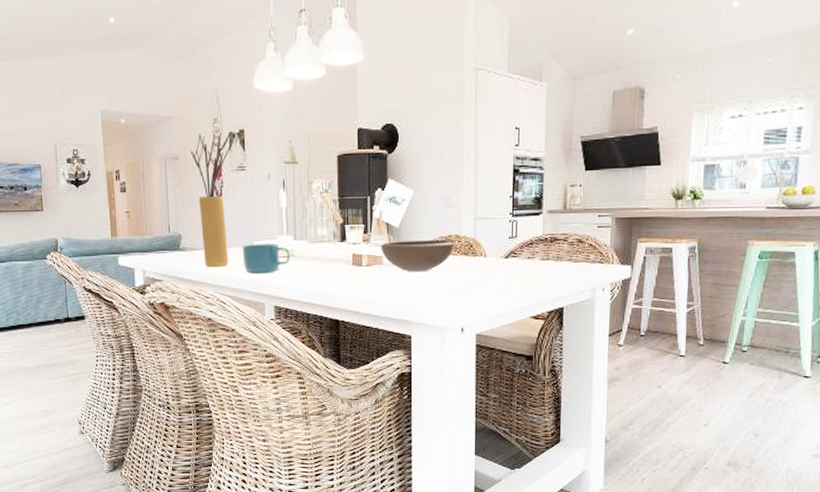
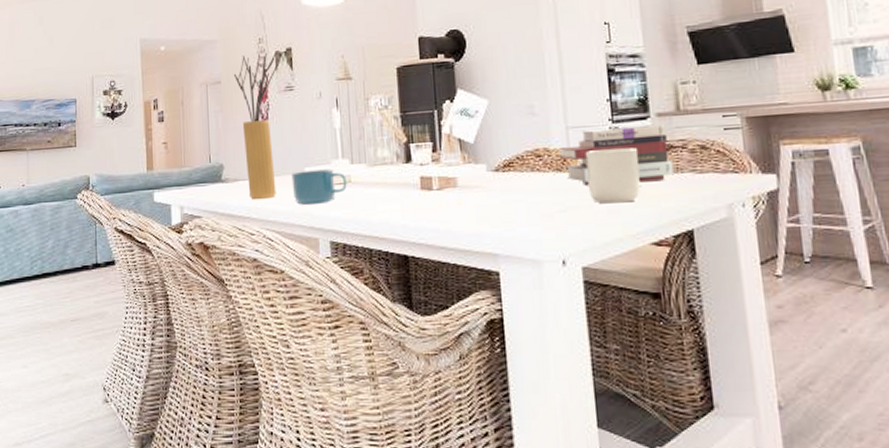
bowl: present [381,240,455,272] -> none [453,155,544,195]
books: none [467,219,555,268] -> present [558,124,674,186]
mug: none [487,237,530,284] -> present [585,147,641,204]

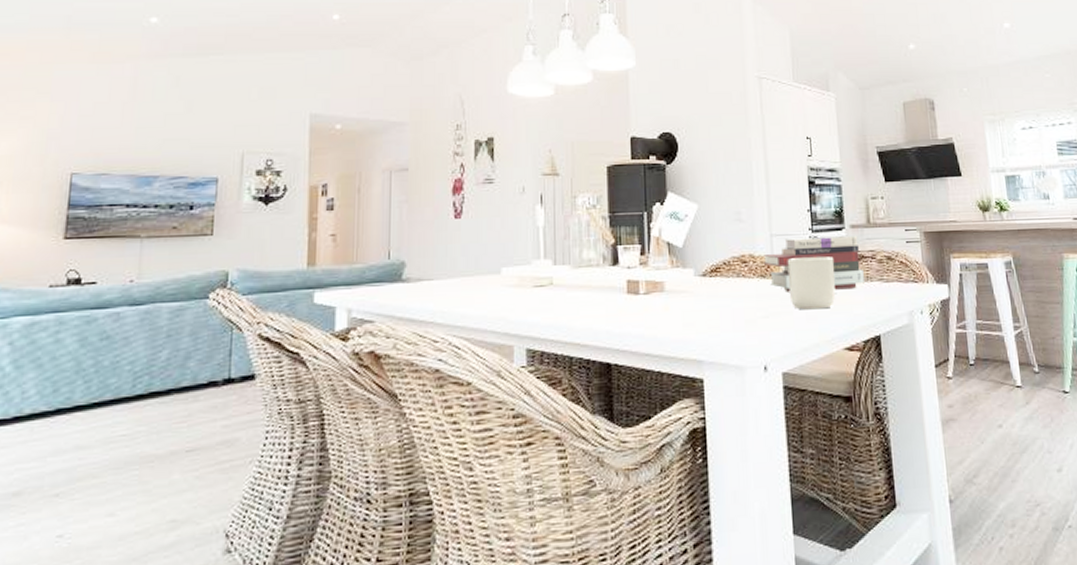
vase: present [234,52,277,201] -> none [425,140,476,303]
cup: present [291,169,347,206] -> none [486,270,548,310]

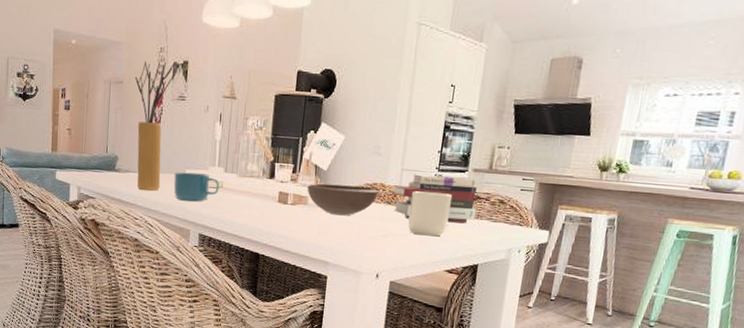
vase: none [425,140,476,303] -> present [135,61,174,192]
cup: none [486,270,548,310] -> present [173,172,220,203]
bowl: none [661,260,749,300] -> present [307,183,379,216]

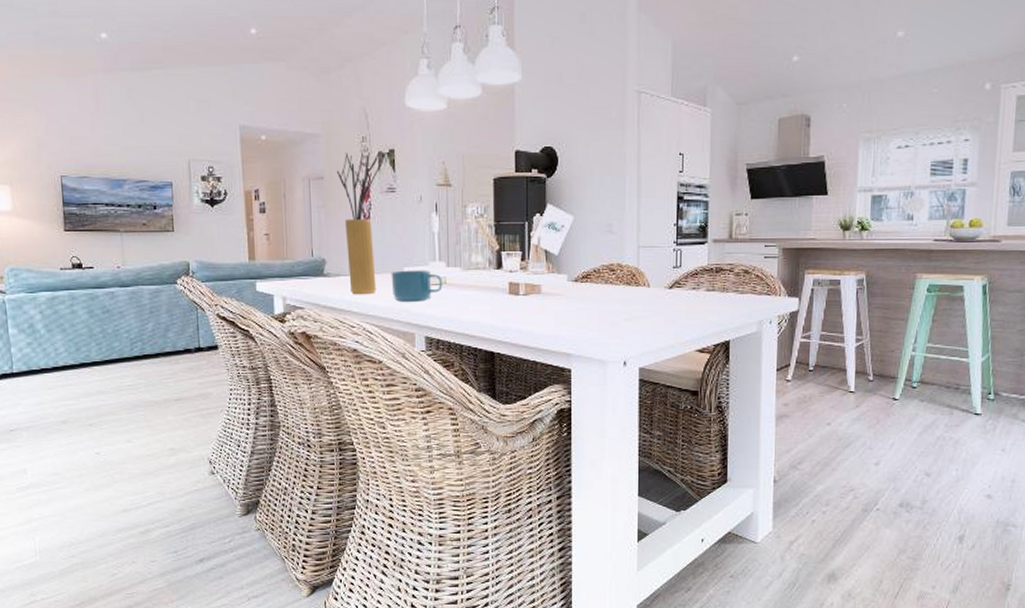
bowl: present [307,183,379,216] -> none [539,269,617,302]
books: present [391,174,478,224] -> none [629,249,721,299]
mug: present [407,191,453,237] -> none [650,267,695,315]

